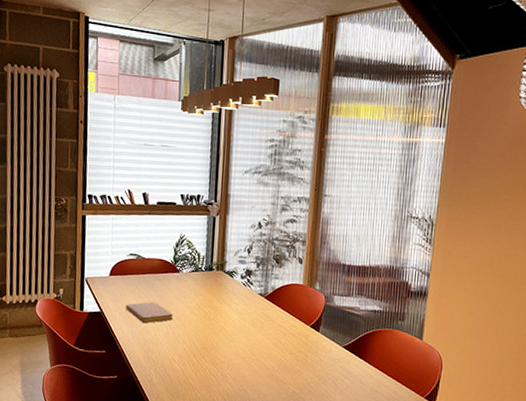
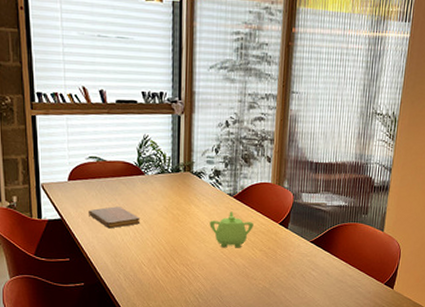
teapot: none [240,311,284,350] -> present [209,211,254,248]

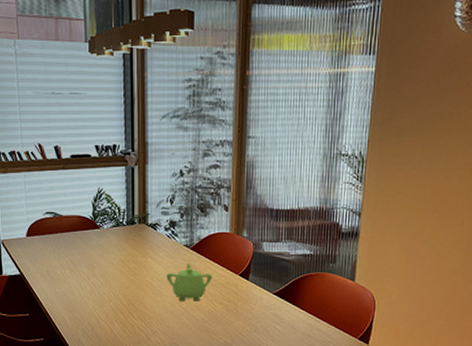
notebook: present [89,206,141,229] -> none [47,261,97,284]

